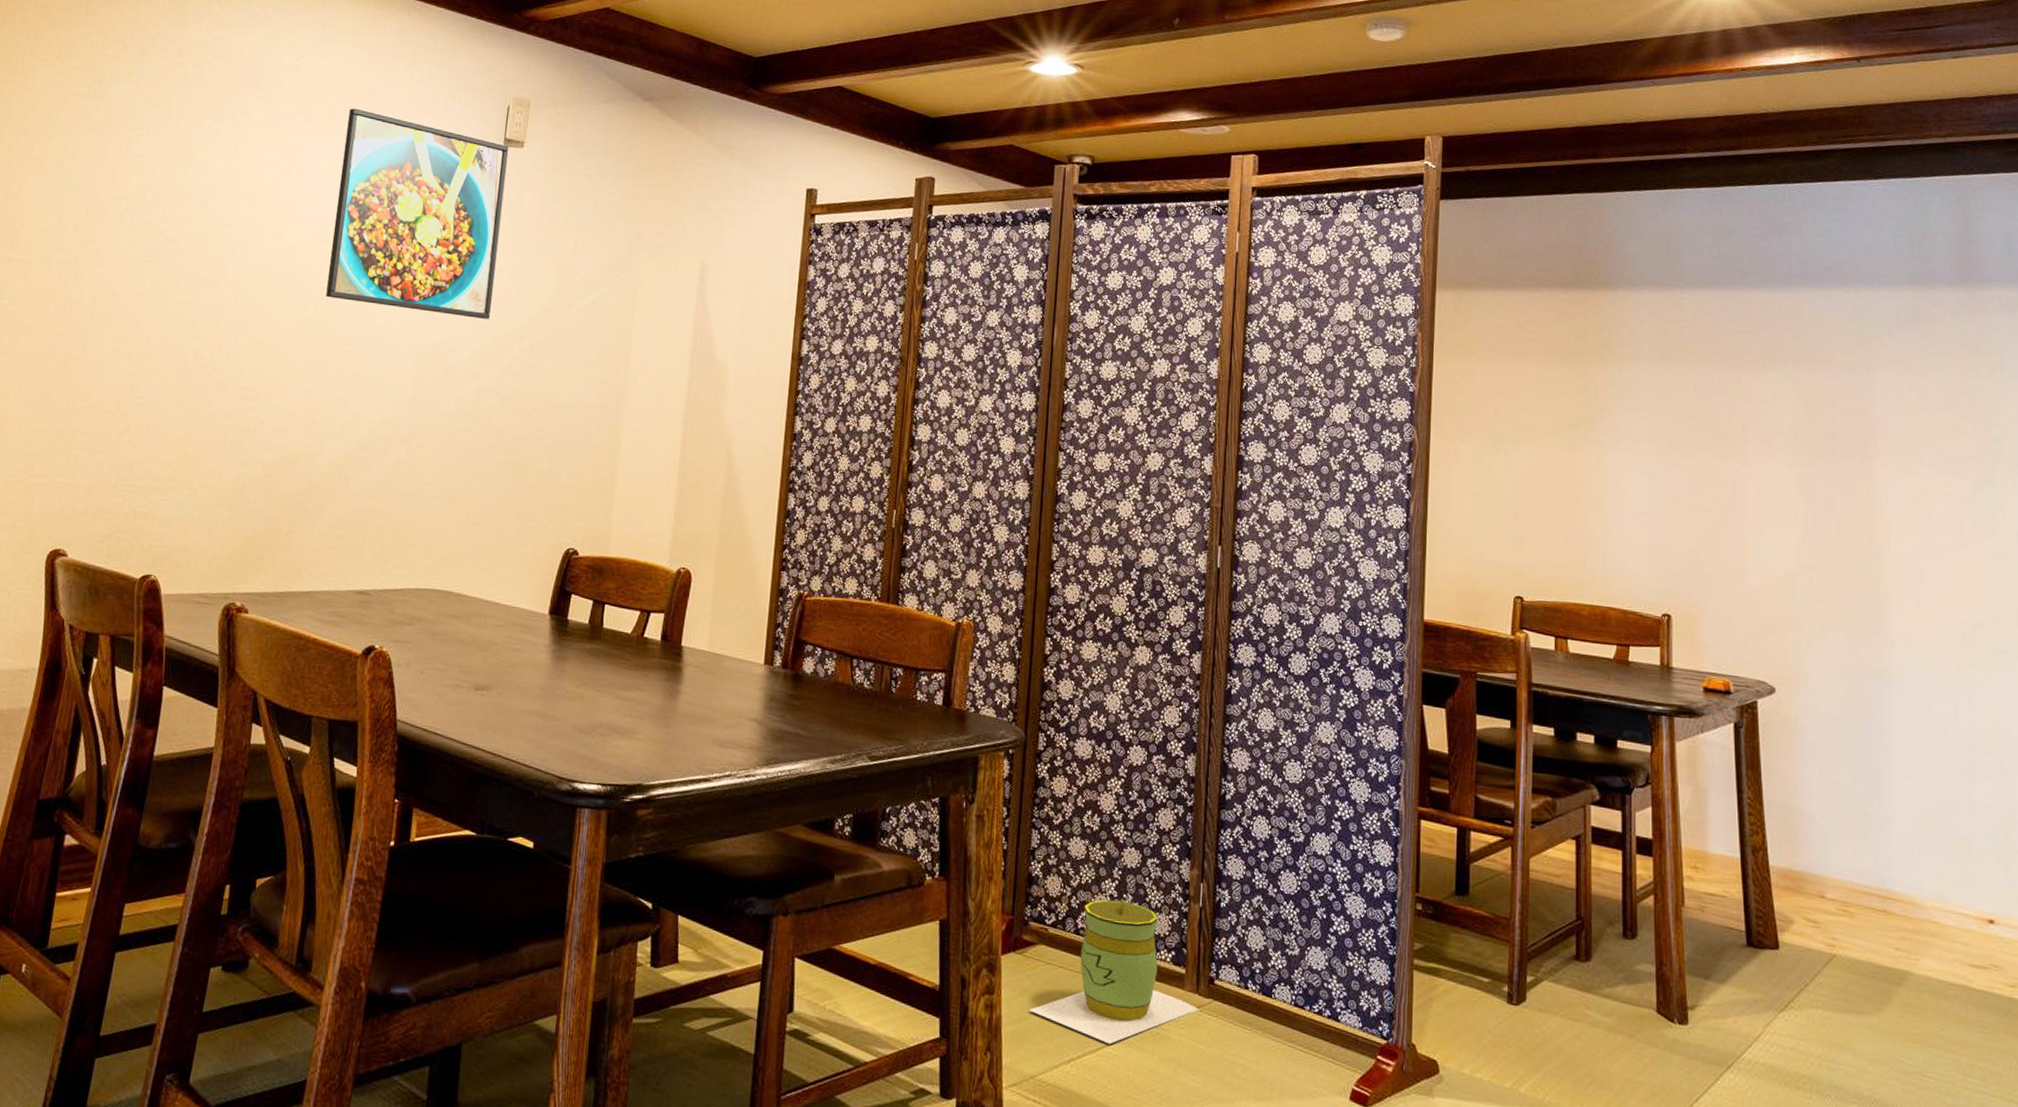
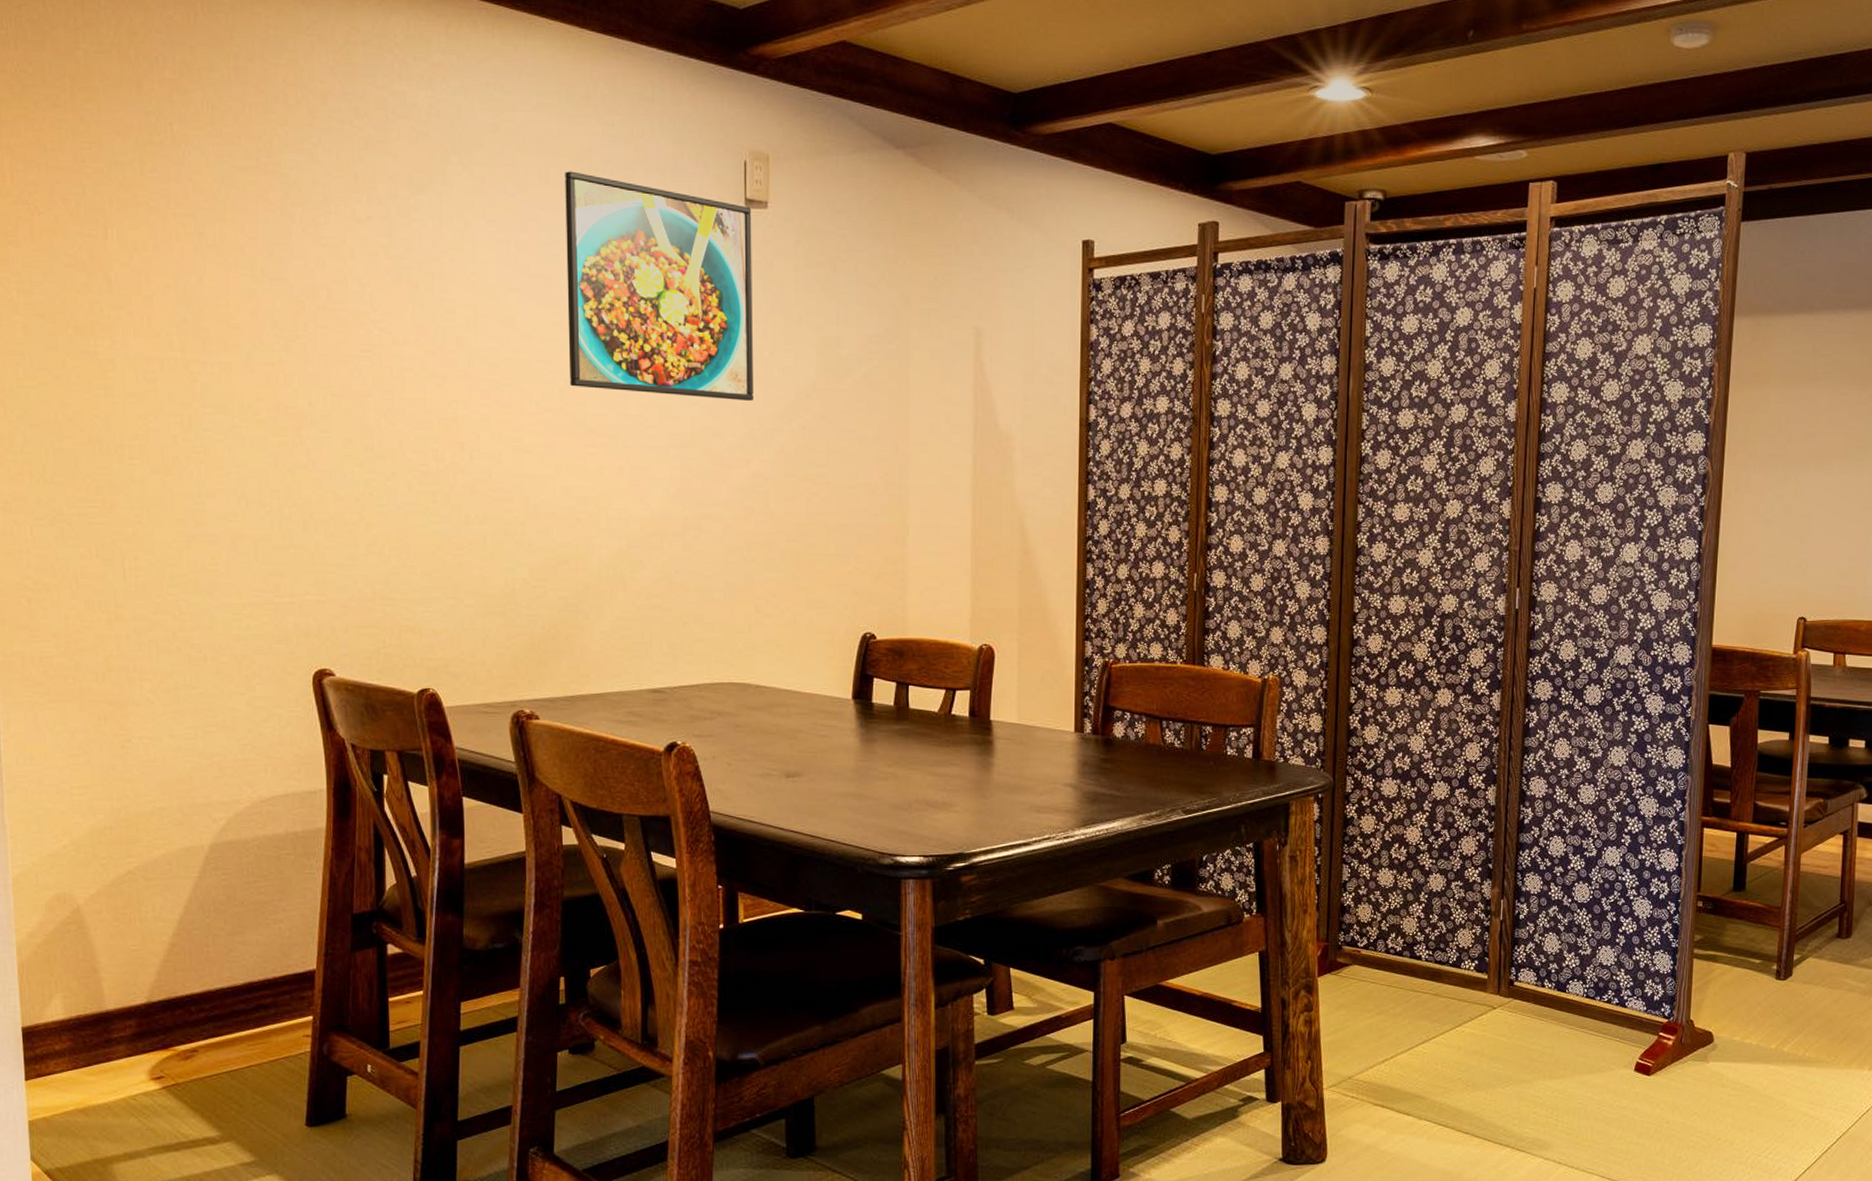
trash can: present [1028,898,1198,1045] -> none [1344,919,1500,1044]

